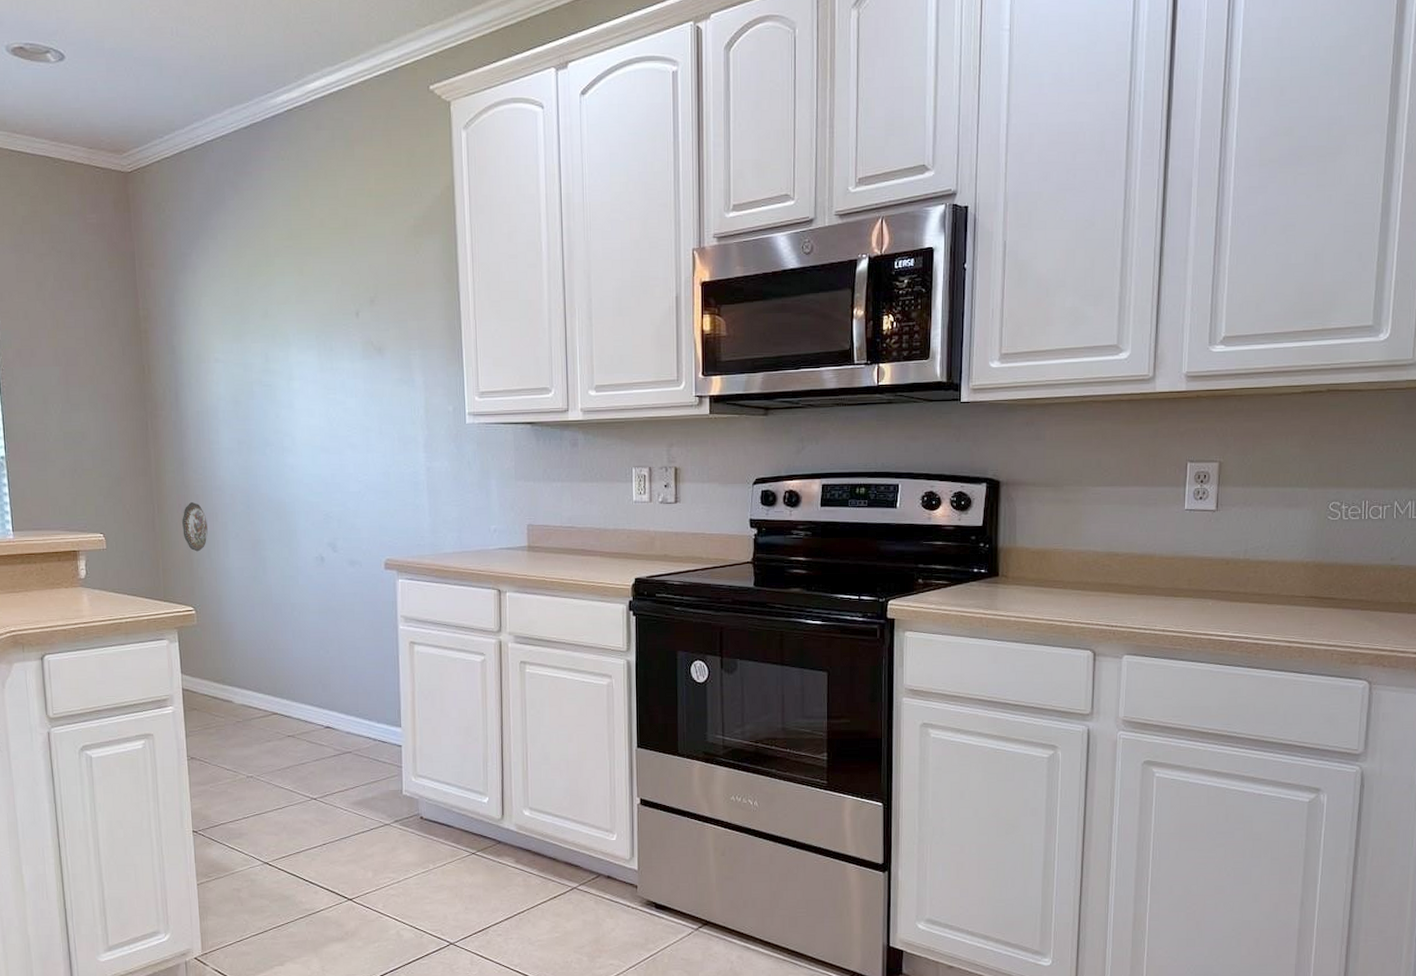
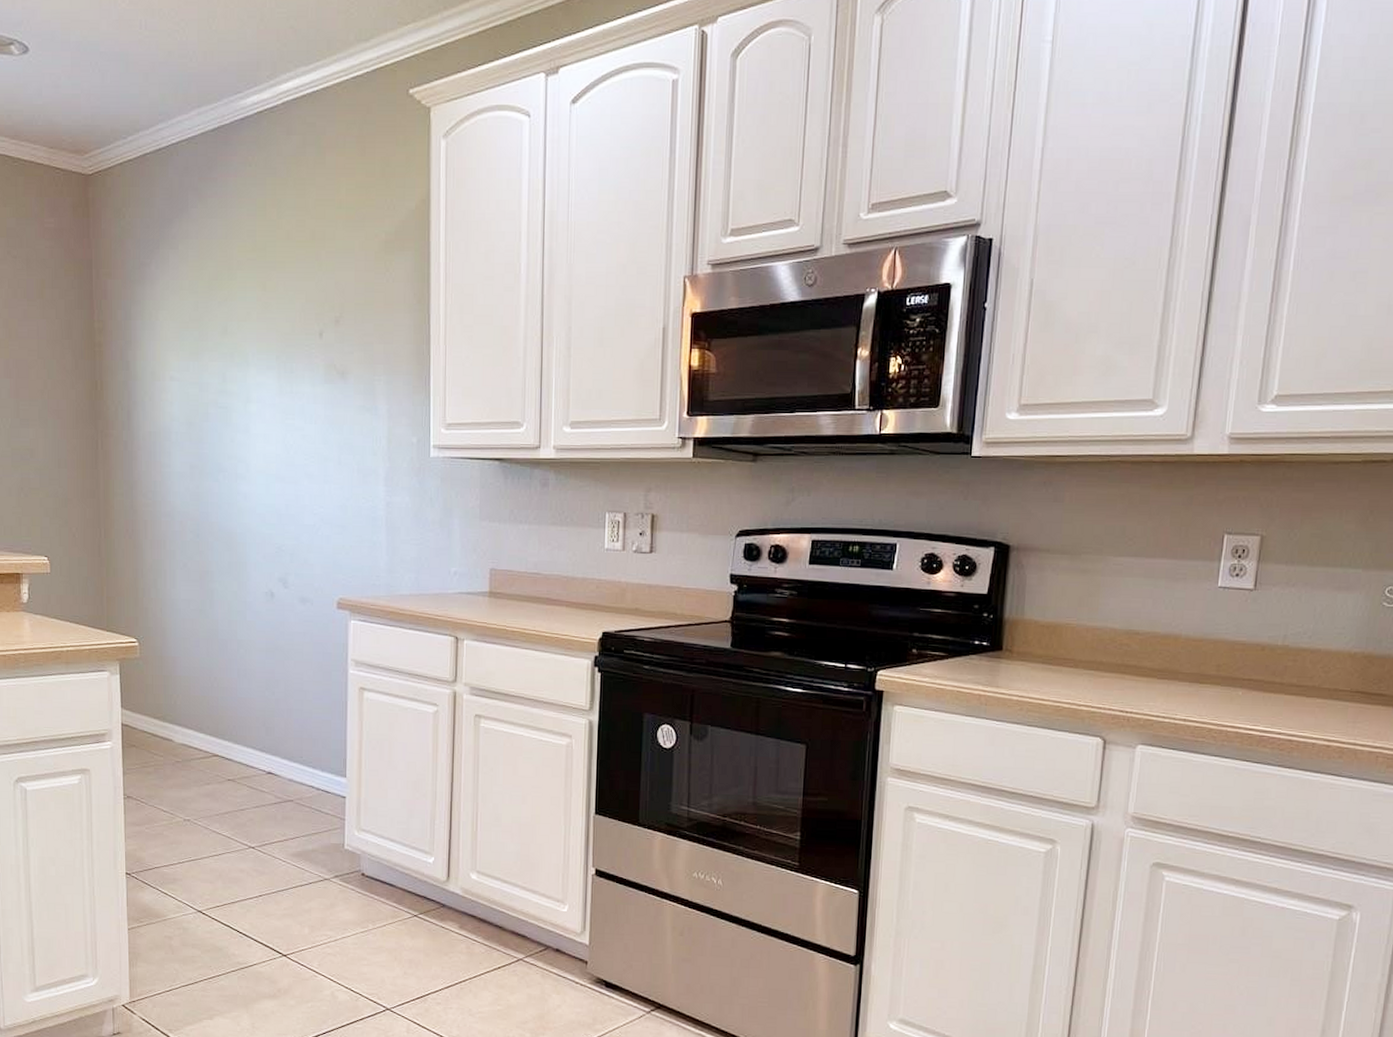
decorative plate: present [182,502,208,552] -> none [129,528,155,581]

